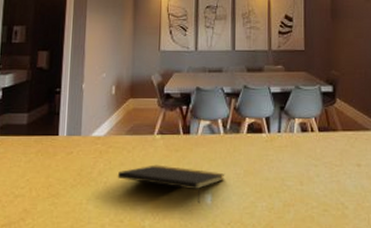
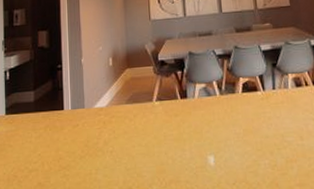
notepad: present [117,164,225,204] -> none [122,130,226,166]

